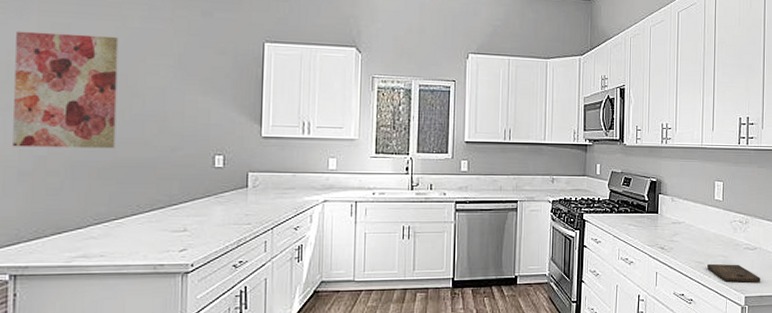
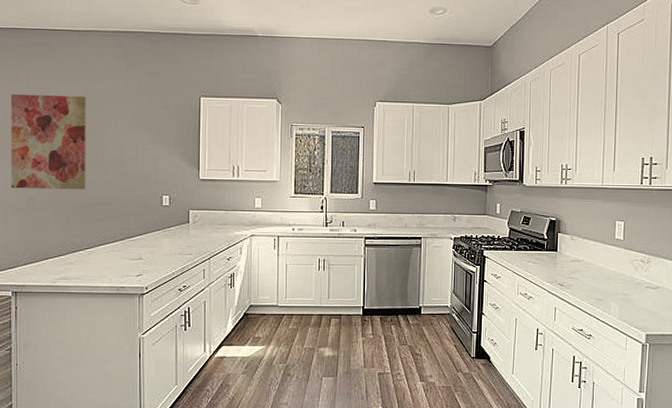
cutting board: present [707,263,760,283] -> none [607,301,662,321]

